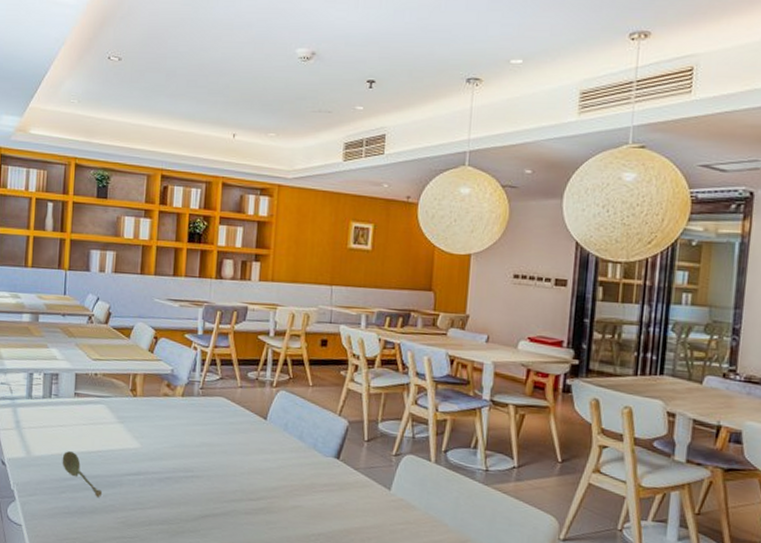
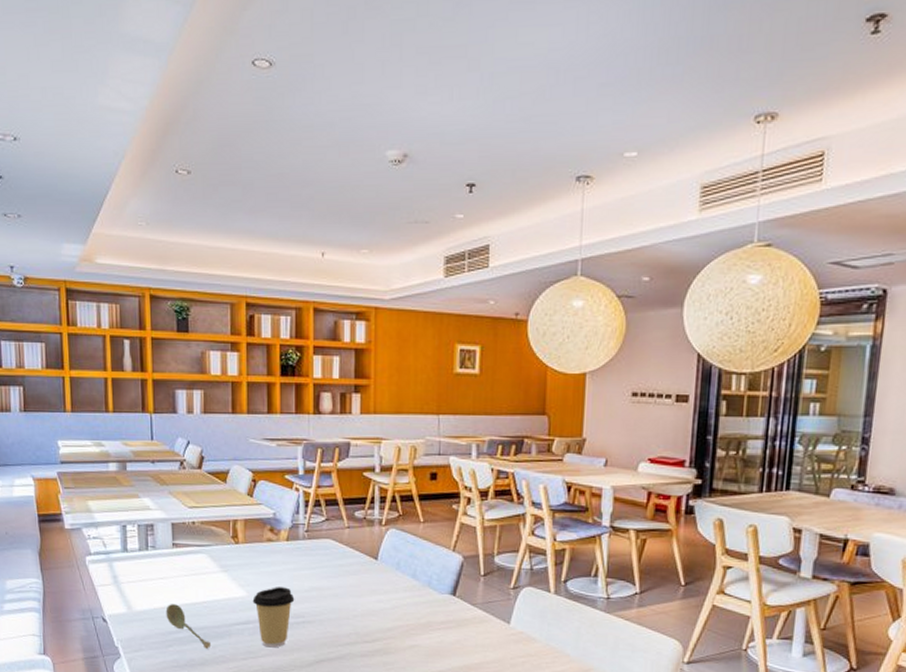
coffee cup: none [145,440,186,500] -> present [252,587,295,648]

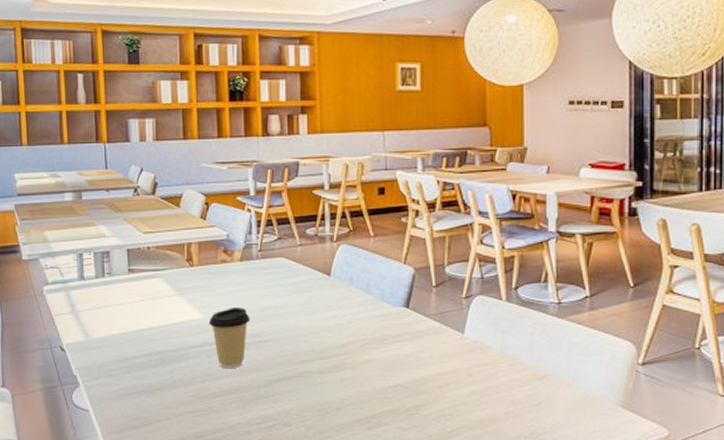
soupspoon: present [165,604,212,649] -> none [123,330,169,373]

